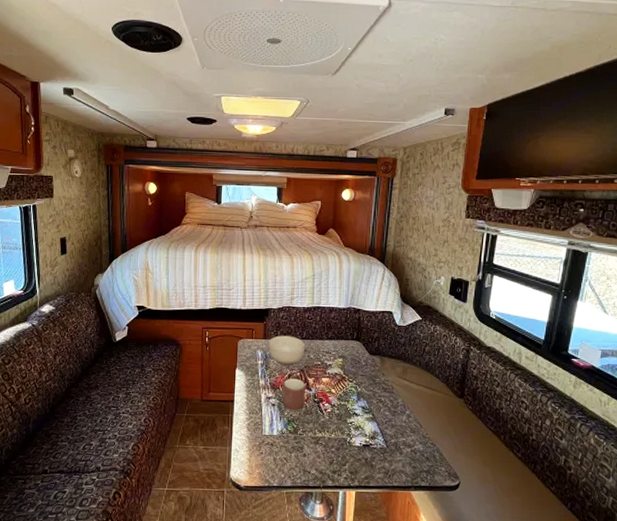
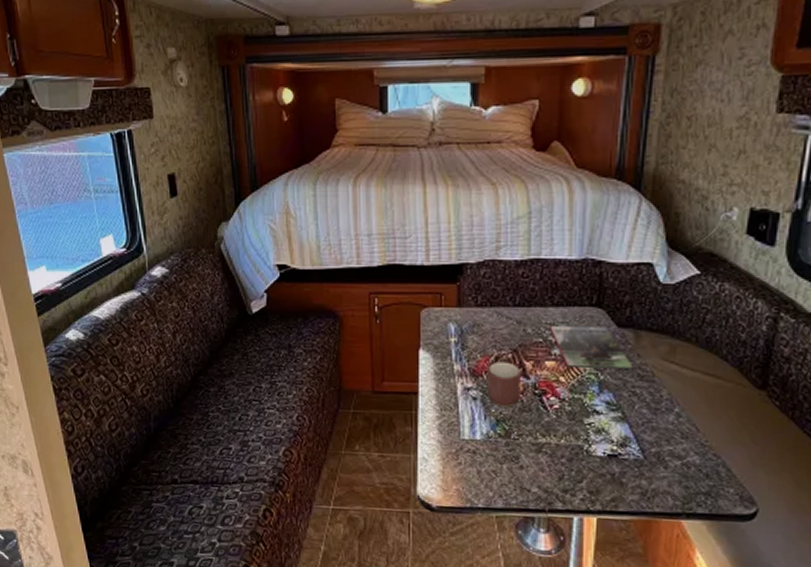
bowl: present [268,335,306,366] -> none [464,301,520,345]
magazine: none [325,352,380,384] -> present [549,325,633,369]

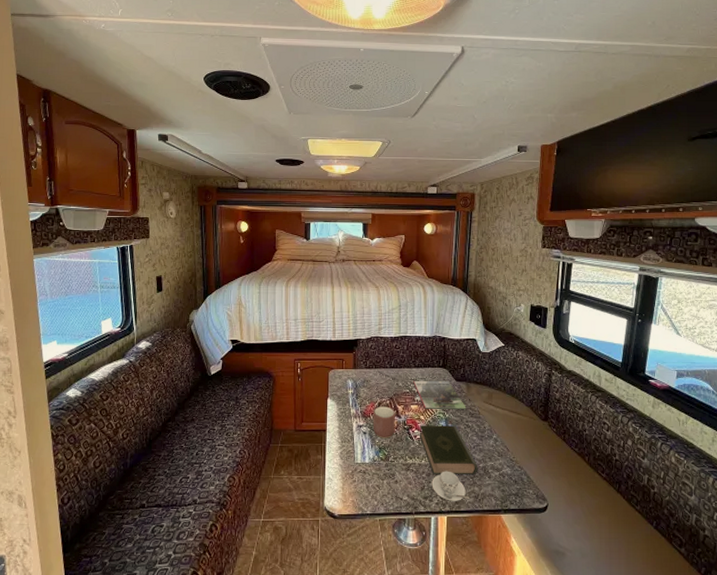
book: none [557,390,649,463] -> present [419,425,478,474]
teacup: none [575,455,633,498] -> present [432,471,469,501]

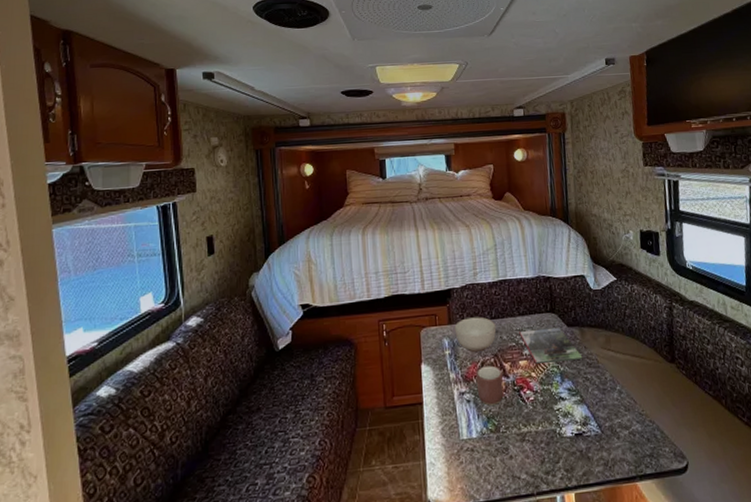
bowl: none [358,365,394,395] -> present [454,317,497,353]
book: present [419,425,478,474] -> none [532,380,605,442]
teacup: present [432,471,469,501] -> none [552,436,598,474]

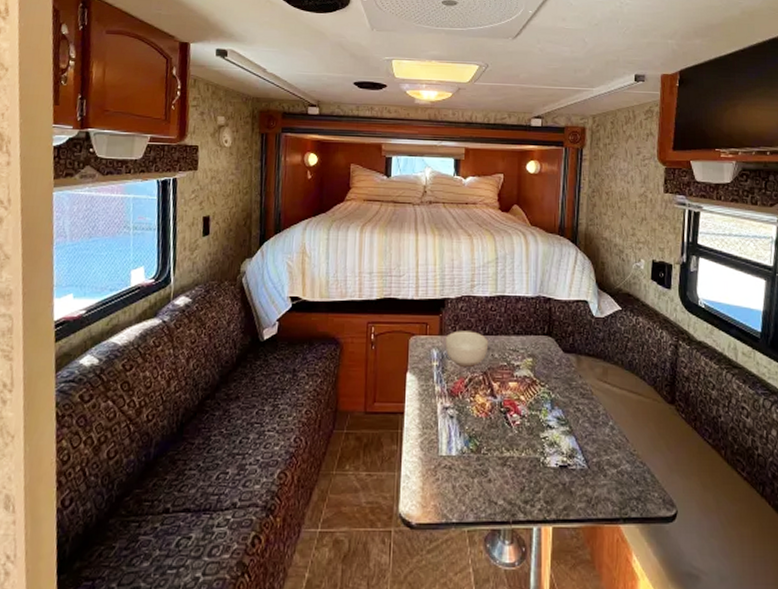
mug: present [476,365,504,406] -> none [461,383,489,424]
magazine: present [519,327,583,364] -> none [512,350,577,388]

